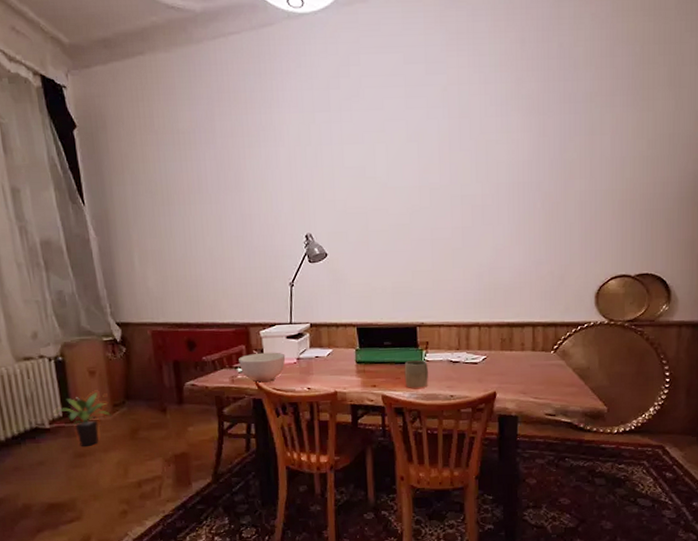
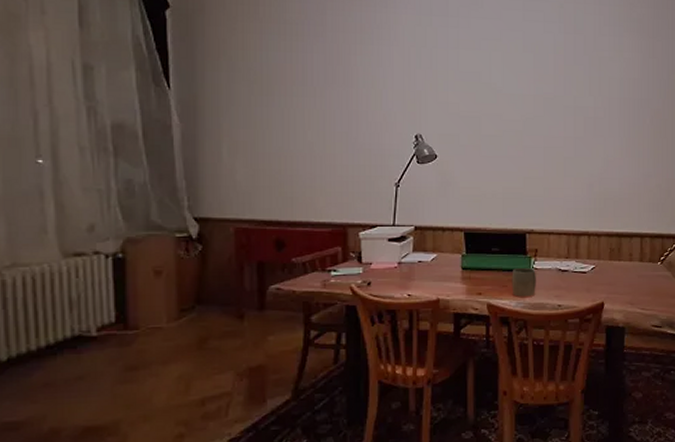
potted plant: present [53,392,112,446] -> none [103,295,178,358]
bowl: present [239,352,286,383] -> none [333,255,386,288]

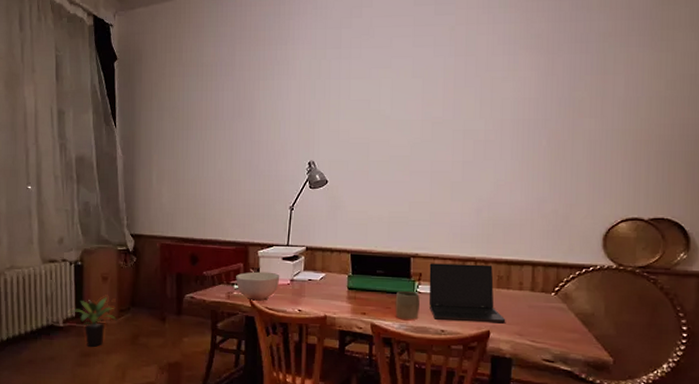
potted plant: none [103,295,178,358] -> present [68,297,118,347]
bowl: none [333,255,386,288] -> present [236,271,280,301]
laptop: none [545,238,618,295] -> present [429,263,506,324]

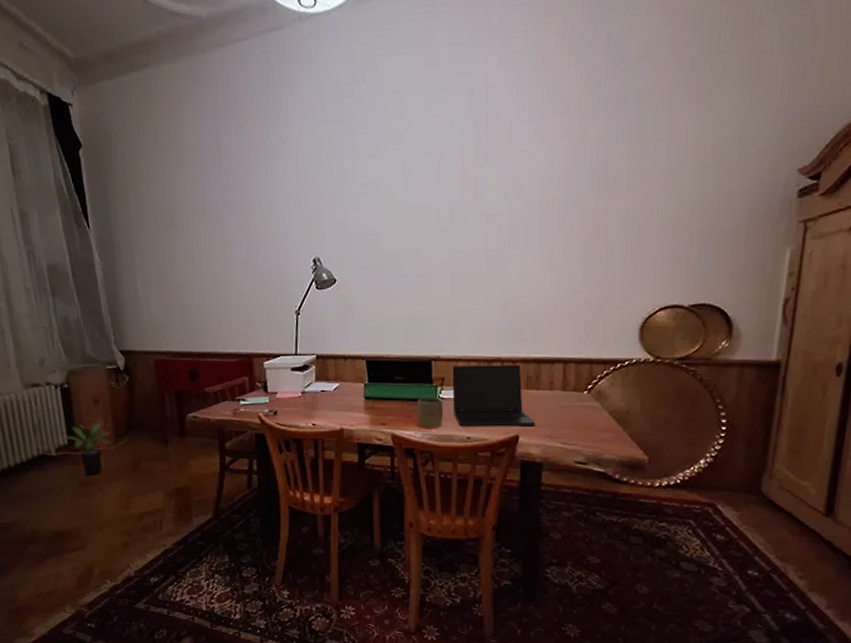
bowl: present [236,271,280,301] -> none [241,384,290,417]

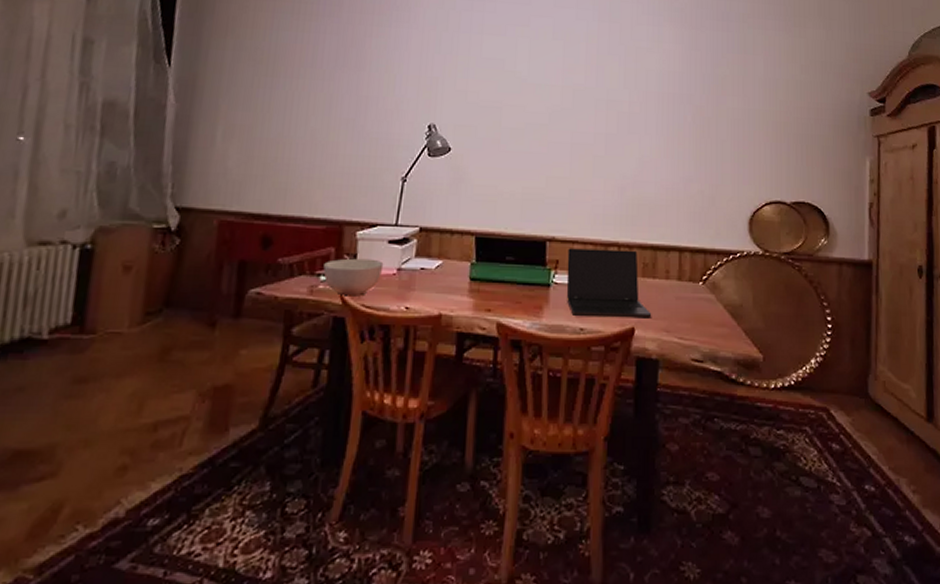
potted plant: present [59,421,116,475] -> none [58,294,141,368]
bowl: none [241,384,290,417] -> present [323,258,384,296]
mug: present [416,398,443,429] -> none [526,282,556,318]

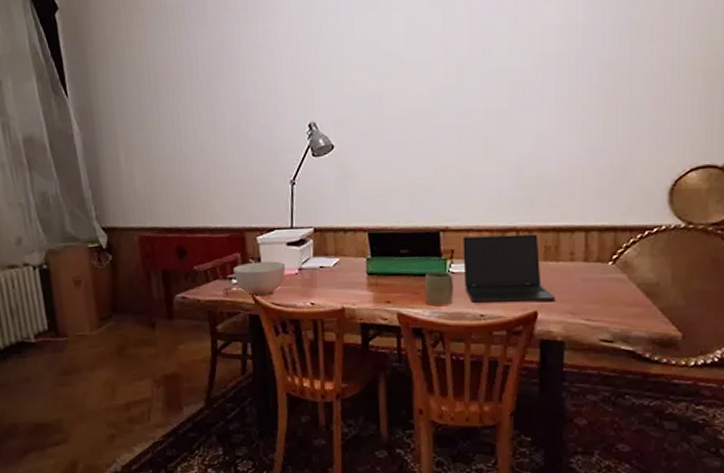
mug: none [526,282,556,318] -> present [424,272,453,307]

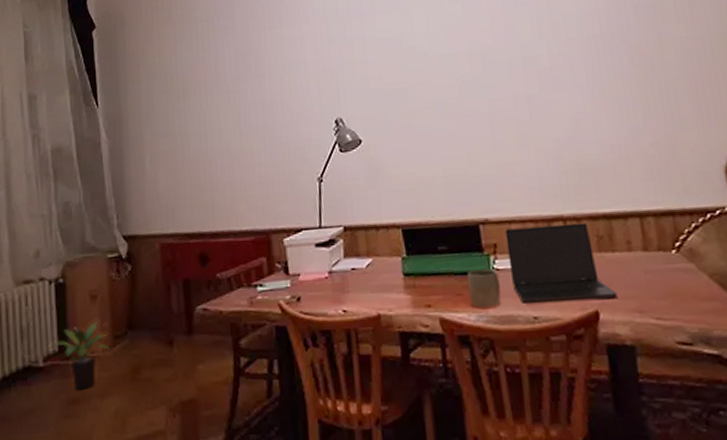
potted plant: none [38,304,99,363] -> present [49,321,112,390]
bowl: present [233,261,286,296] -> none [258,264,315,305]

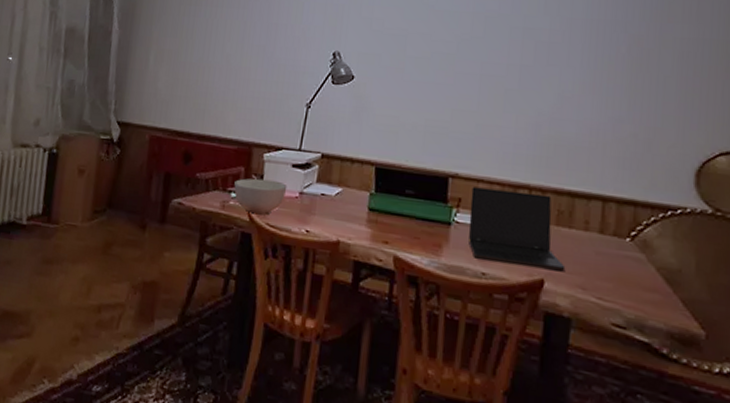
potted plant: present [49,321,112,390] -> none [33,193,90,253]
bowl: none [258,264,315,305] -> present [234,178,288,215]
mug: present [466,269,501,310] -> none [424,218,457,257]

